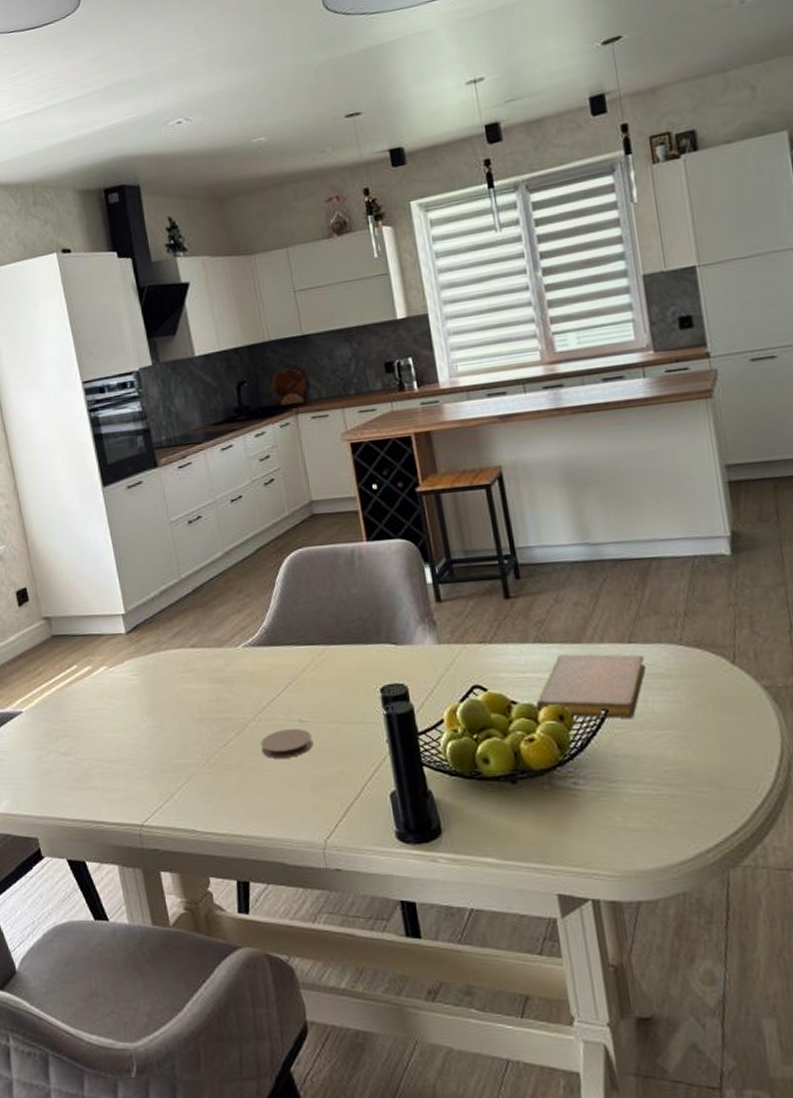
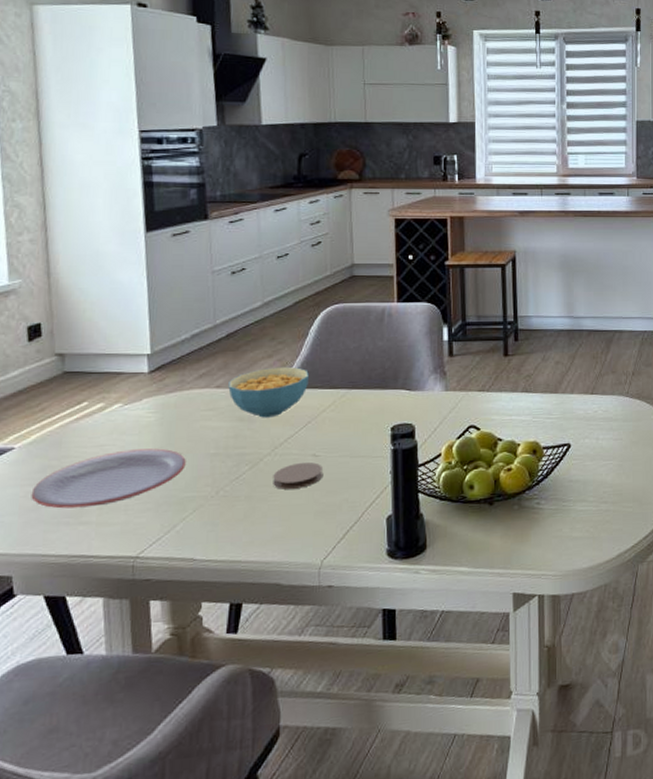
plate: none [42,712,174,773] -> present [31,448,186,509]
cereal bowl: none [202,622,283,679] -> present [228,366,309,418]
notebook: present [536,653,646,719] -> none [517,401,600,452]

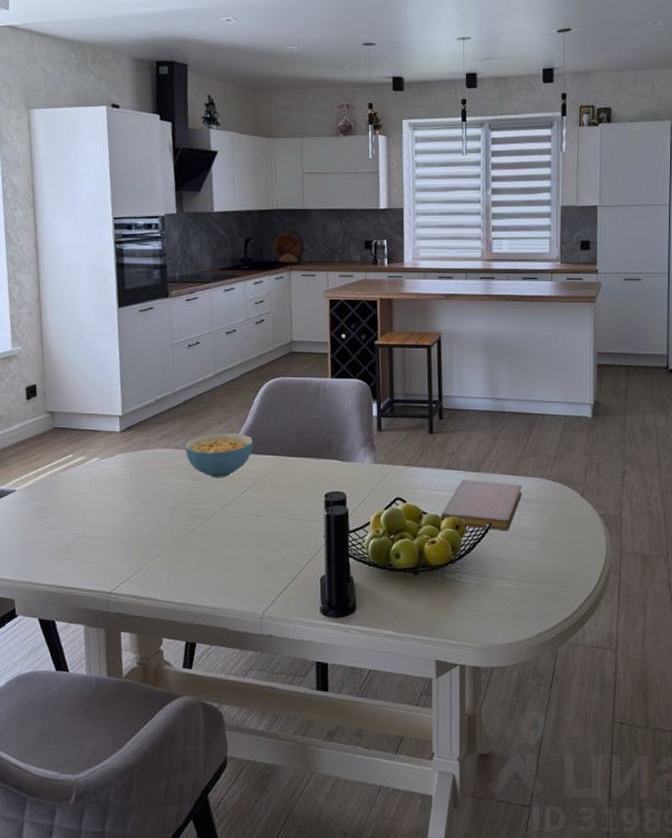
plate: present [31,448,186,509] -> none [29,498,150,546]
coaster: present [273,462,324,489] -> none [222,520,265,544]
notebook: none [517,401,600,452] -> present [441,480,522,530]

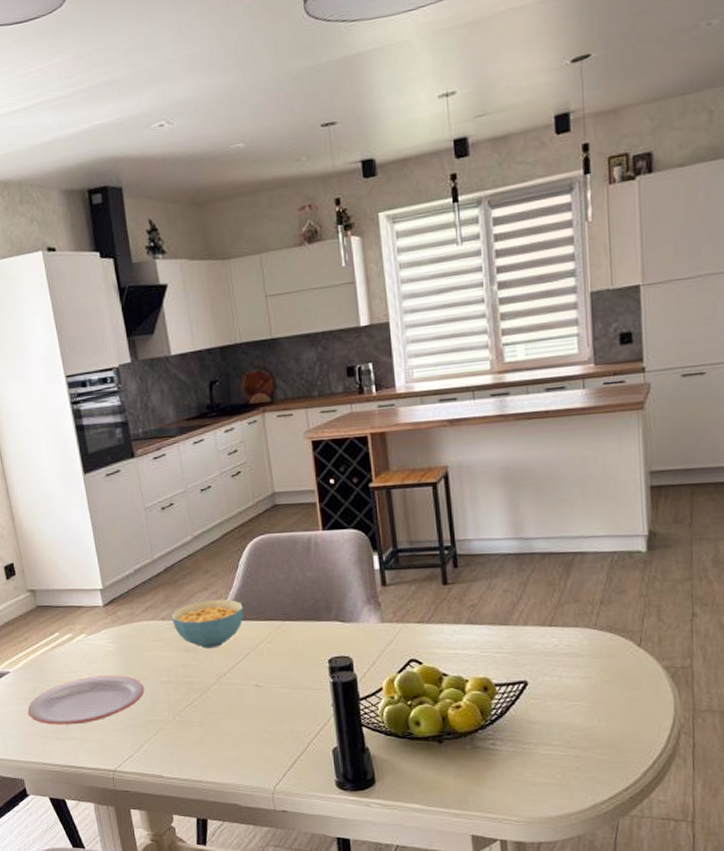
plate: none [29,498,150,546] -> present [27,675,144,725]
notebook: present [441,480,522,530] -> none [464,634,562,691]

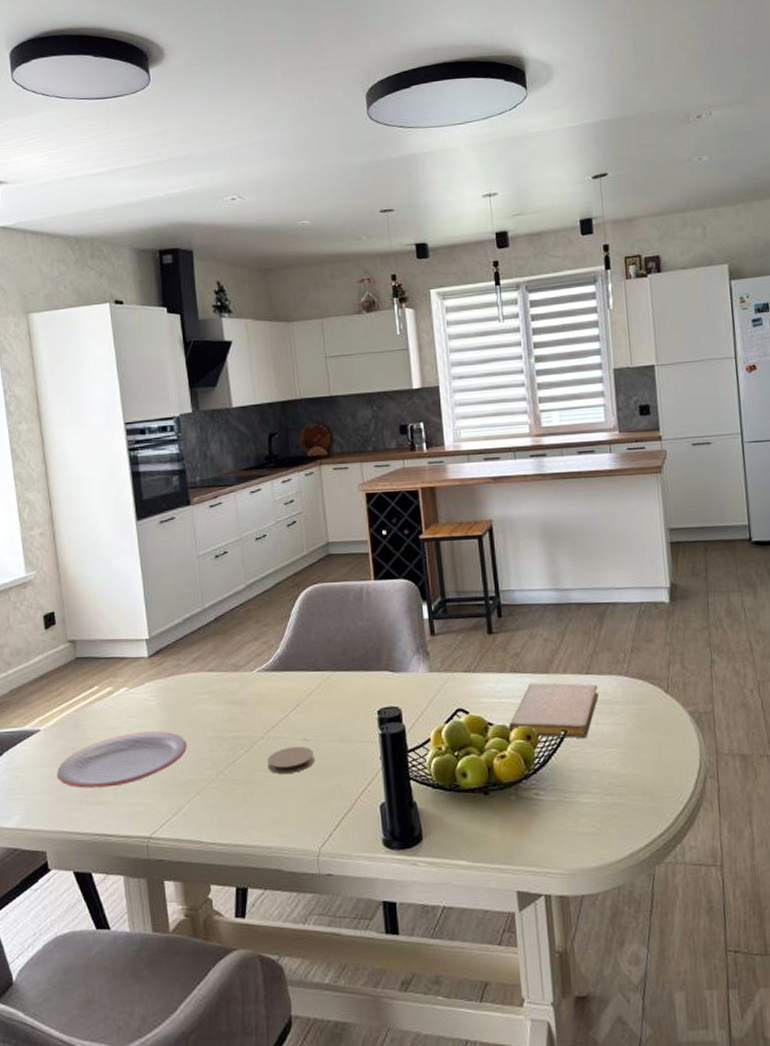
cereal bowl: present [171,599,244,649] -> none [220,649,294,701]
coaster: none [221,691,267,717] -> present [267,746,315,774]
notebook: none [464,634,562,691] -> present [509,682,598,738]

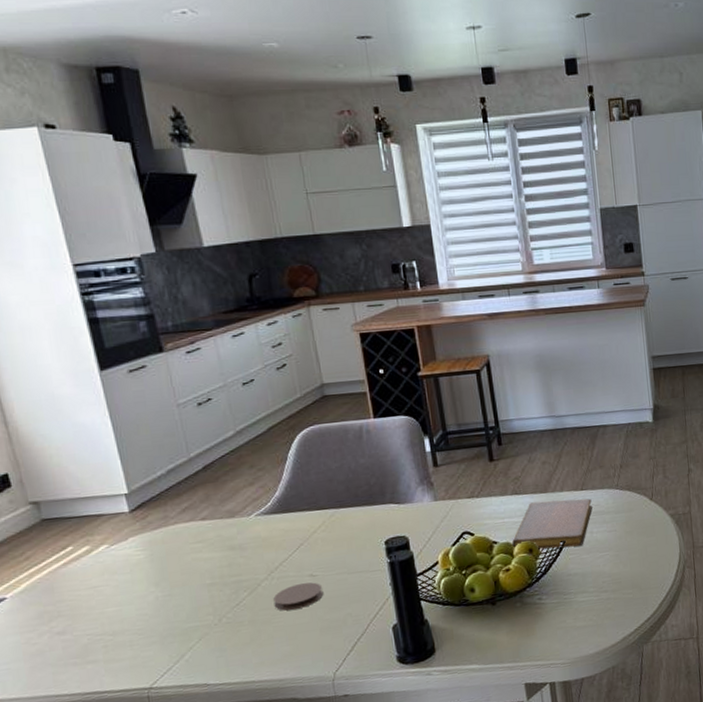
plate: present [57,731,187,789] -> none [32,583,184,651]

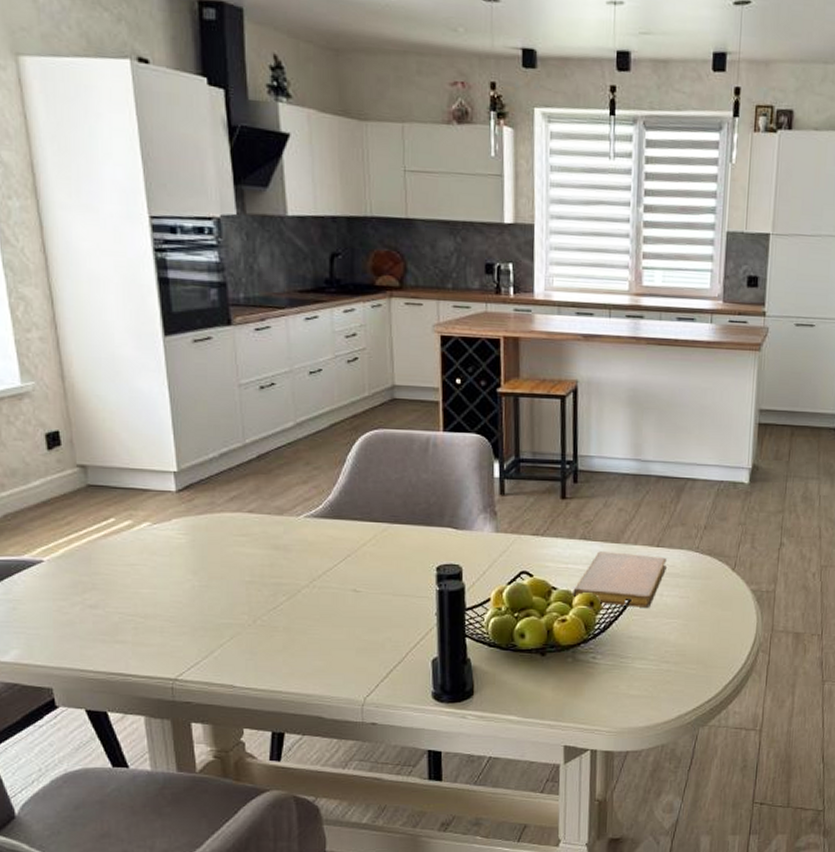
coaster: present [273,582,324,611] -> none [312,596,365,623]

